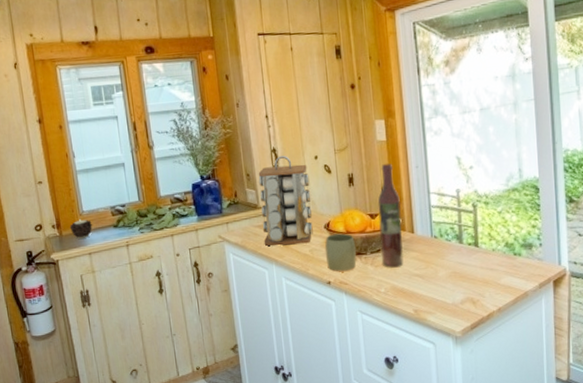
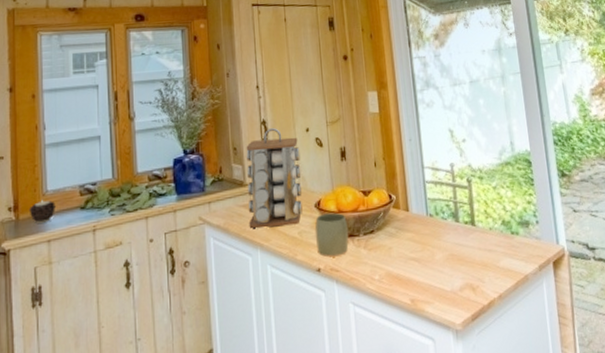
wine bottle: present [377,163,404,268] -> none [370,135,399,252]

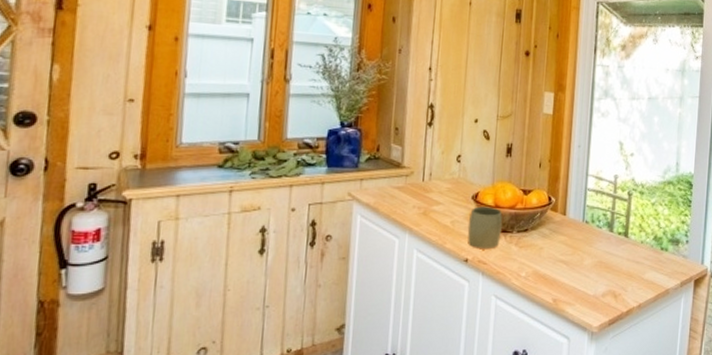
candle: present [29,200,57,223] -> none [158,152,191,176]
spice rack: present [246,128,303,229] -> none [400,113,465,214]

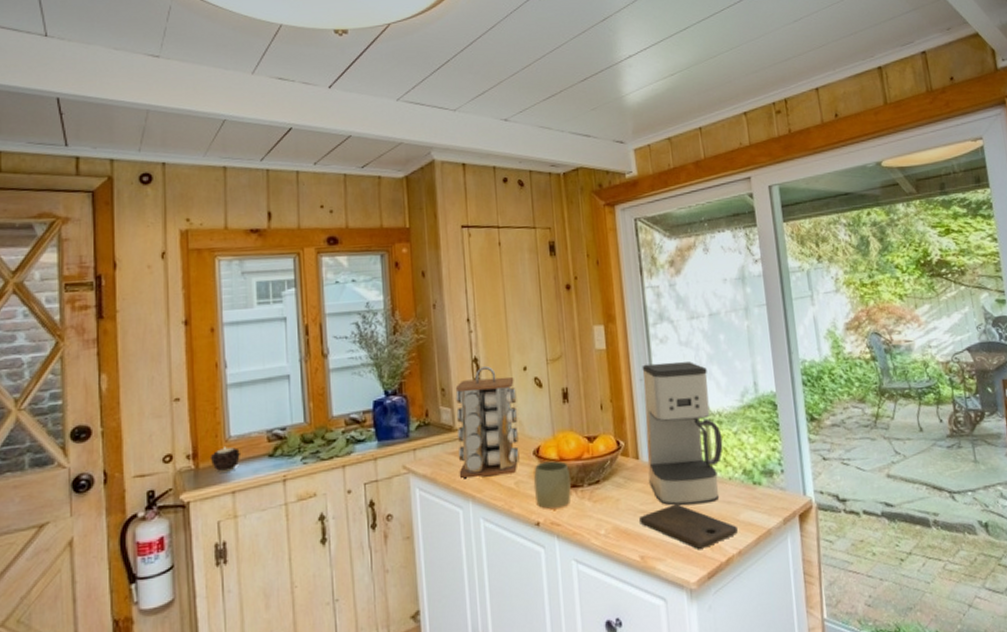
candle: none [158,152,191,176] -> present [210,447,242,473]
spice rack: none [400,113,465,214] -> present [455,366,520,479]
cutting board: none [557,258,641,299] -> present [639,504,738,549]
coffee maker: none [571,133,642,261] -> present [642,362,723,506]

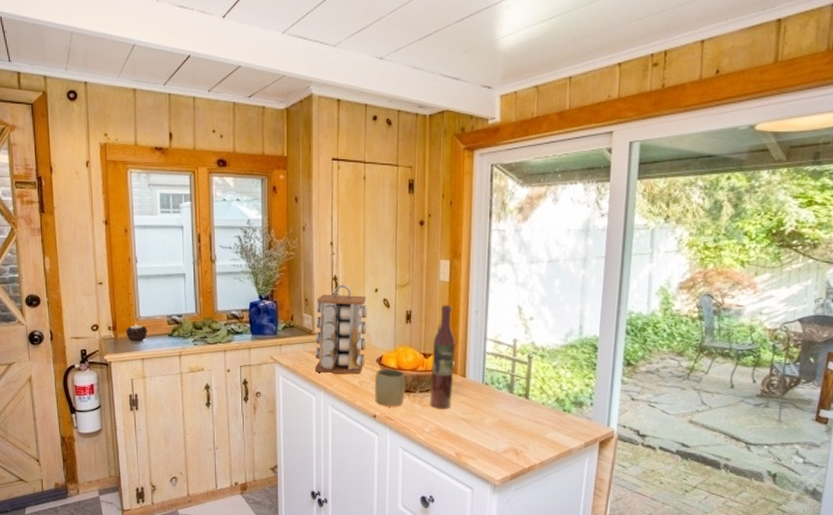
wine bottle: none [596,375,627,504] -> present [429,304,455,410]
cutting board: present [639,504,738,549] -> none [459,417,543,455]
coffee maker: present [642,362,723,506] -> none [472,299,542,421]

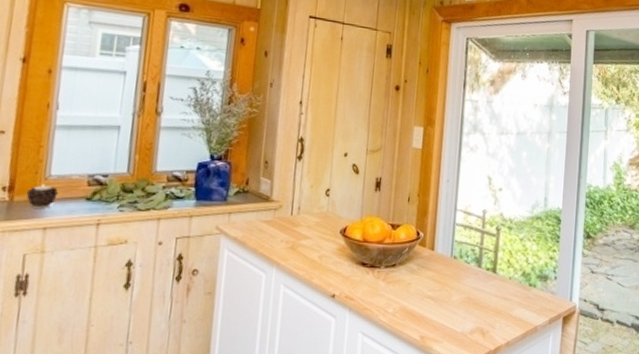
spice rack: present [314,285,367,375] -> none [268,147,335,248]
mug: present [374,368,406,407] -> none [335,241,371,285]
wine bottle: present [429,304,455,410] -> none [394,172,426,286]

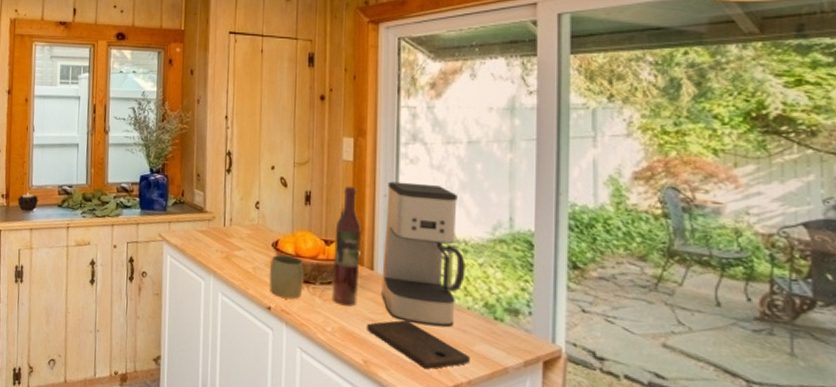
mug: none [335,241,371,285] -> present [269,254,305,300]
wine bottle: none [394,172,426,286] -> present [331,185,361,307]
cutting board: none [425,294,509,336] -> present [367,320,470,369]
coffee maker: none [439,168,510,297] -> present [381,181,466,327]

